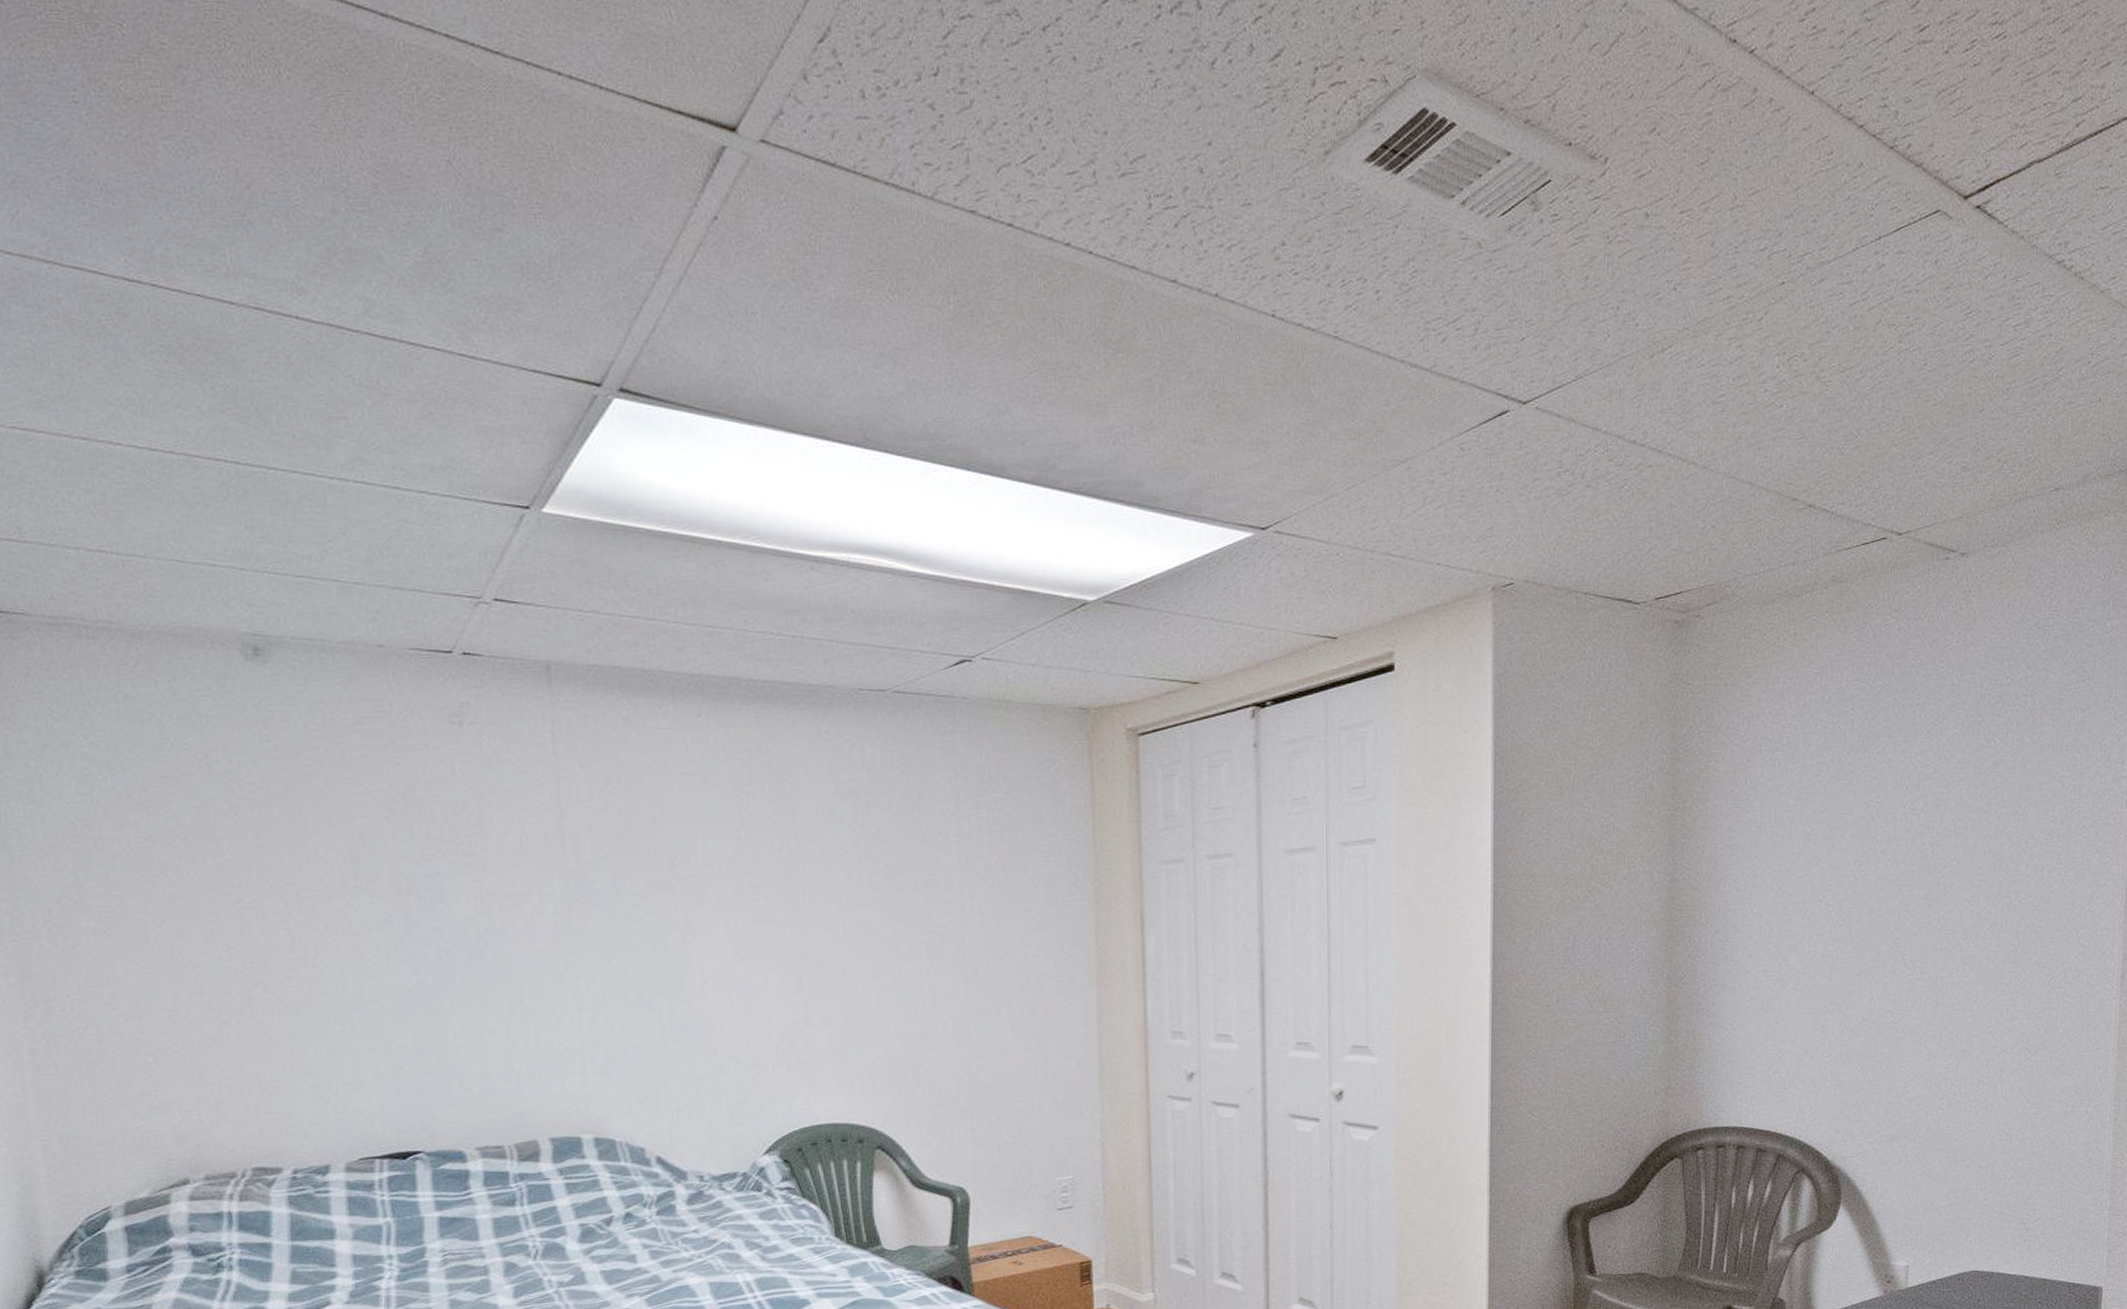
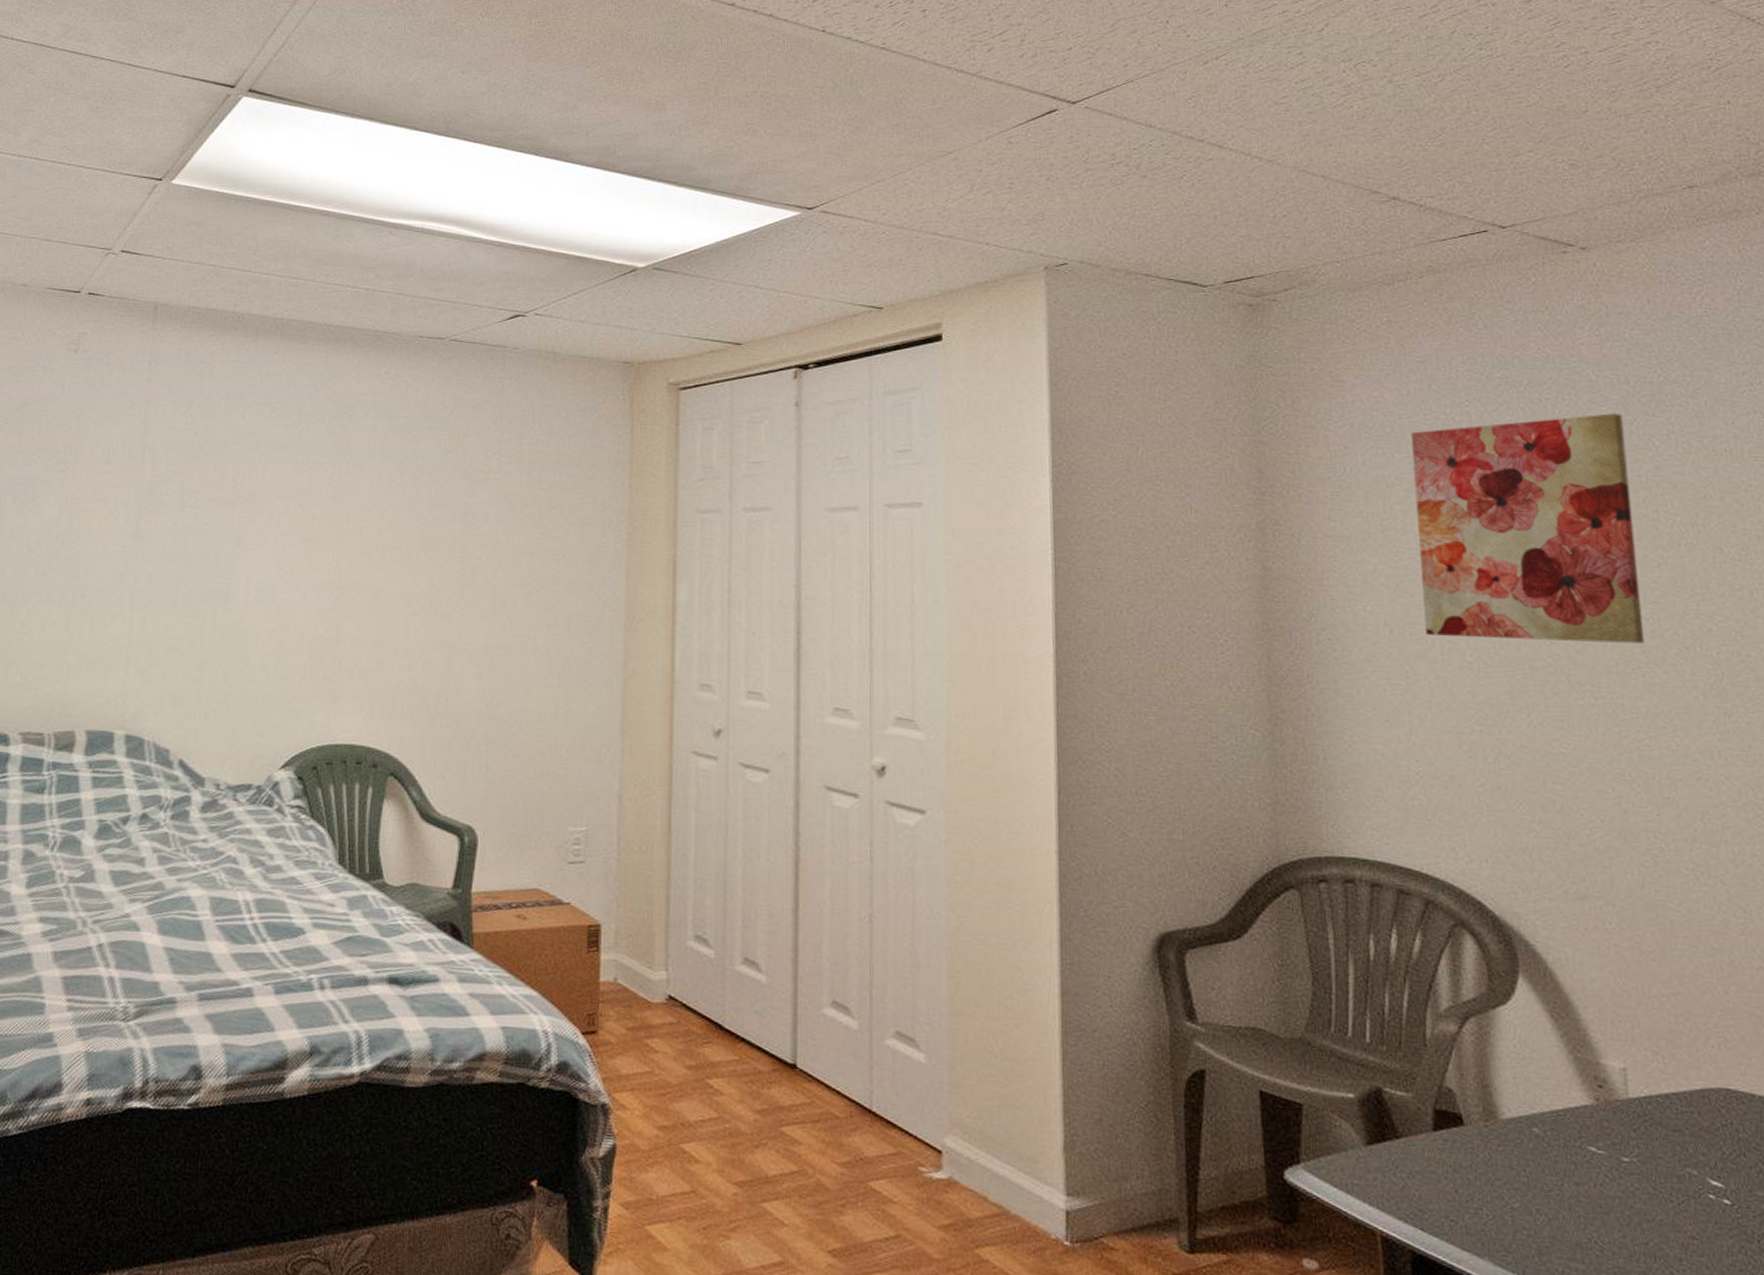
wall art: none [1799,715,1974,930] -> present [1411,413,1645,644]

